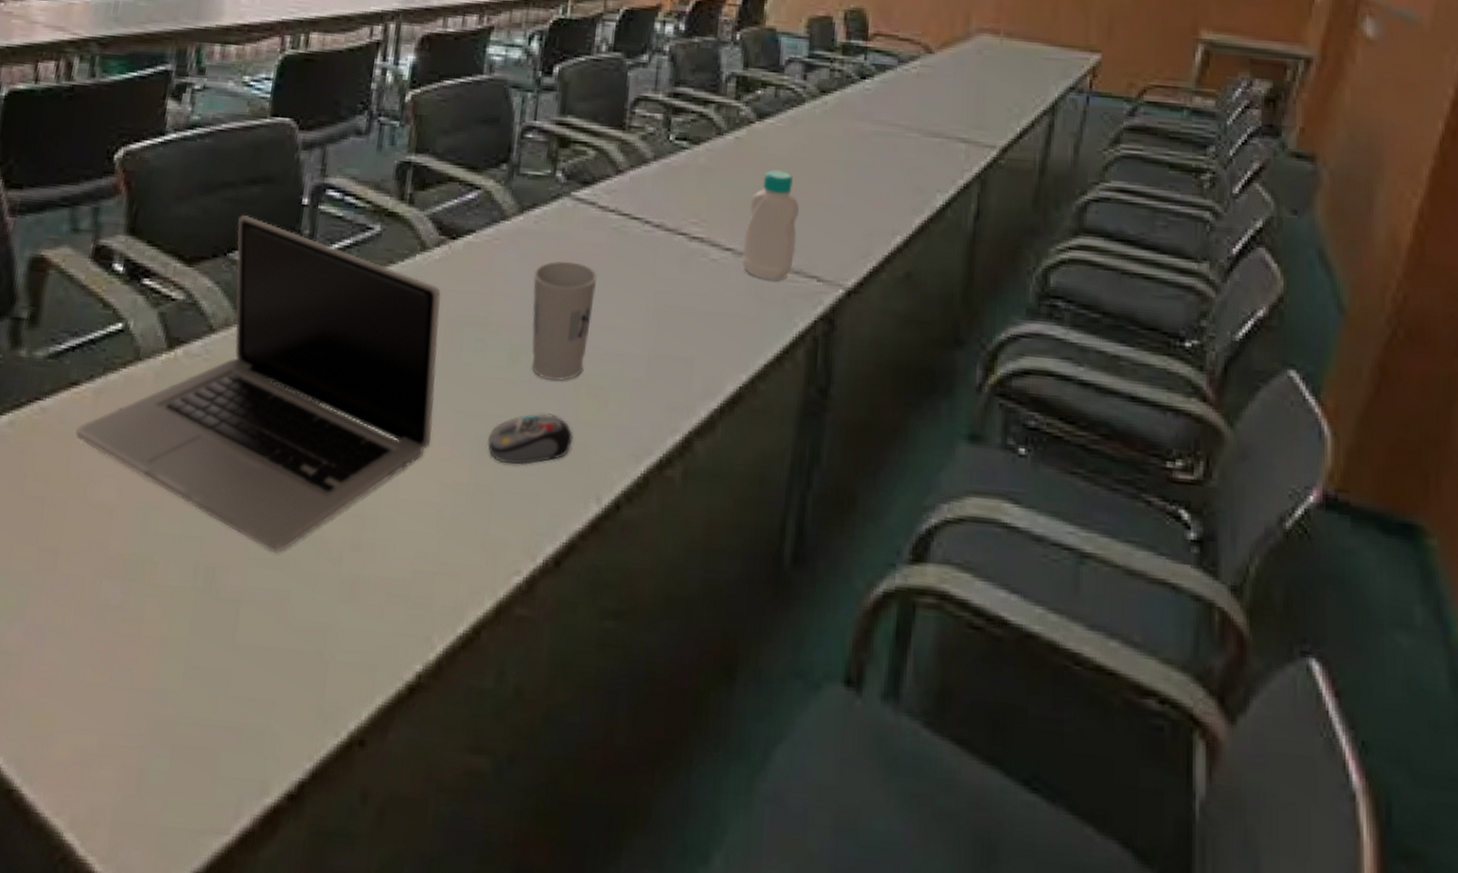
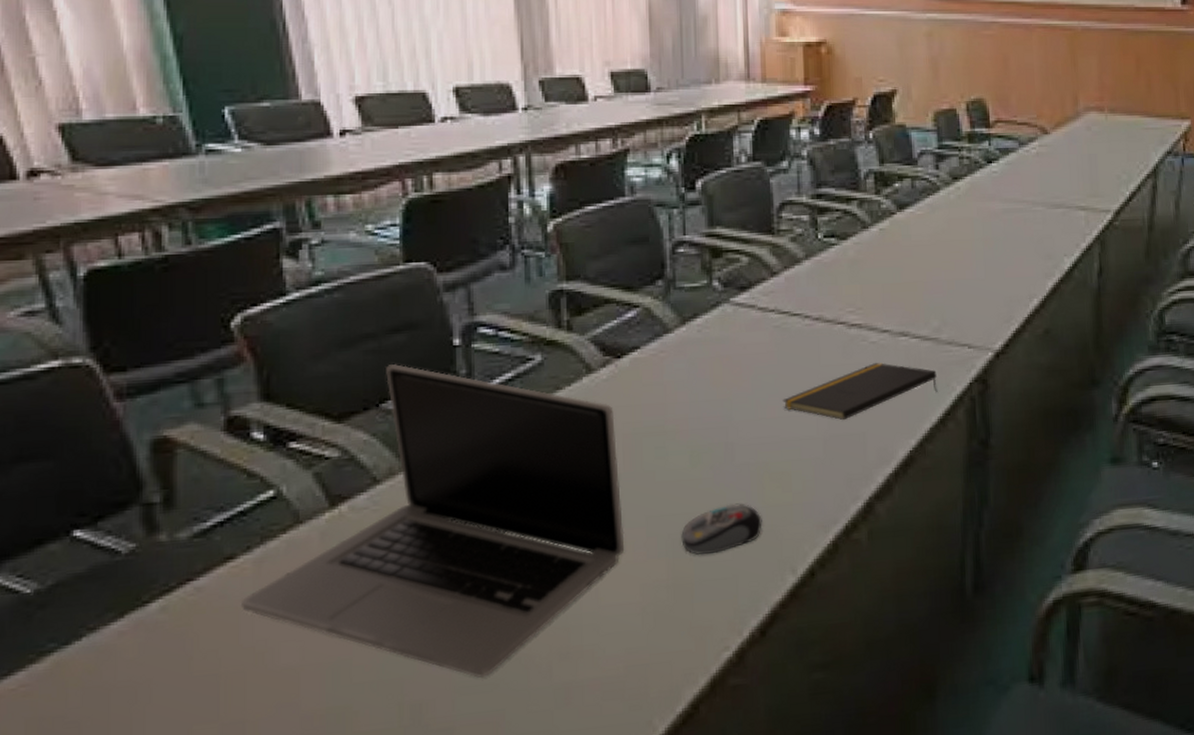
cup: present [531,261,598,381] -> none [703,362,766,474]
notepad: none [610,283,779,340] -> present [783,362,938,420]
bottle: present [741,170,800,281] -> none [898,254,946,354]

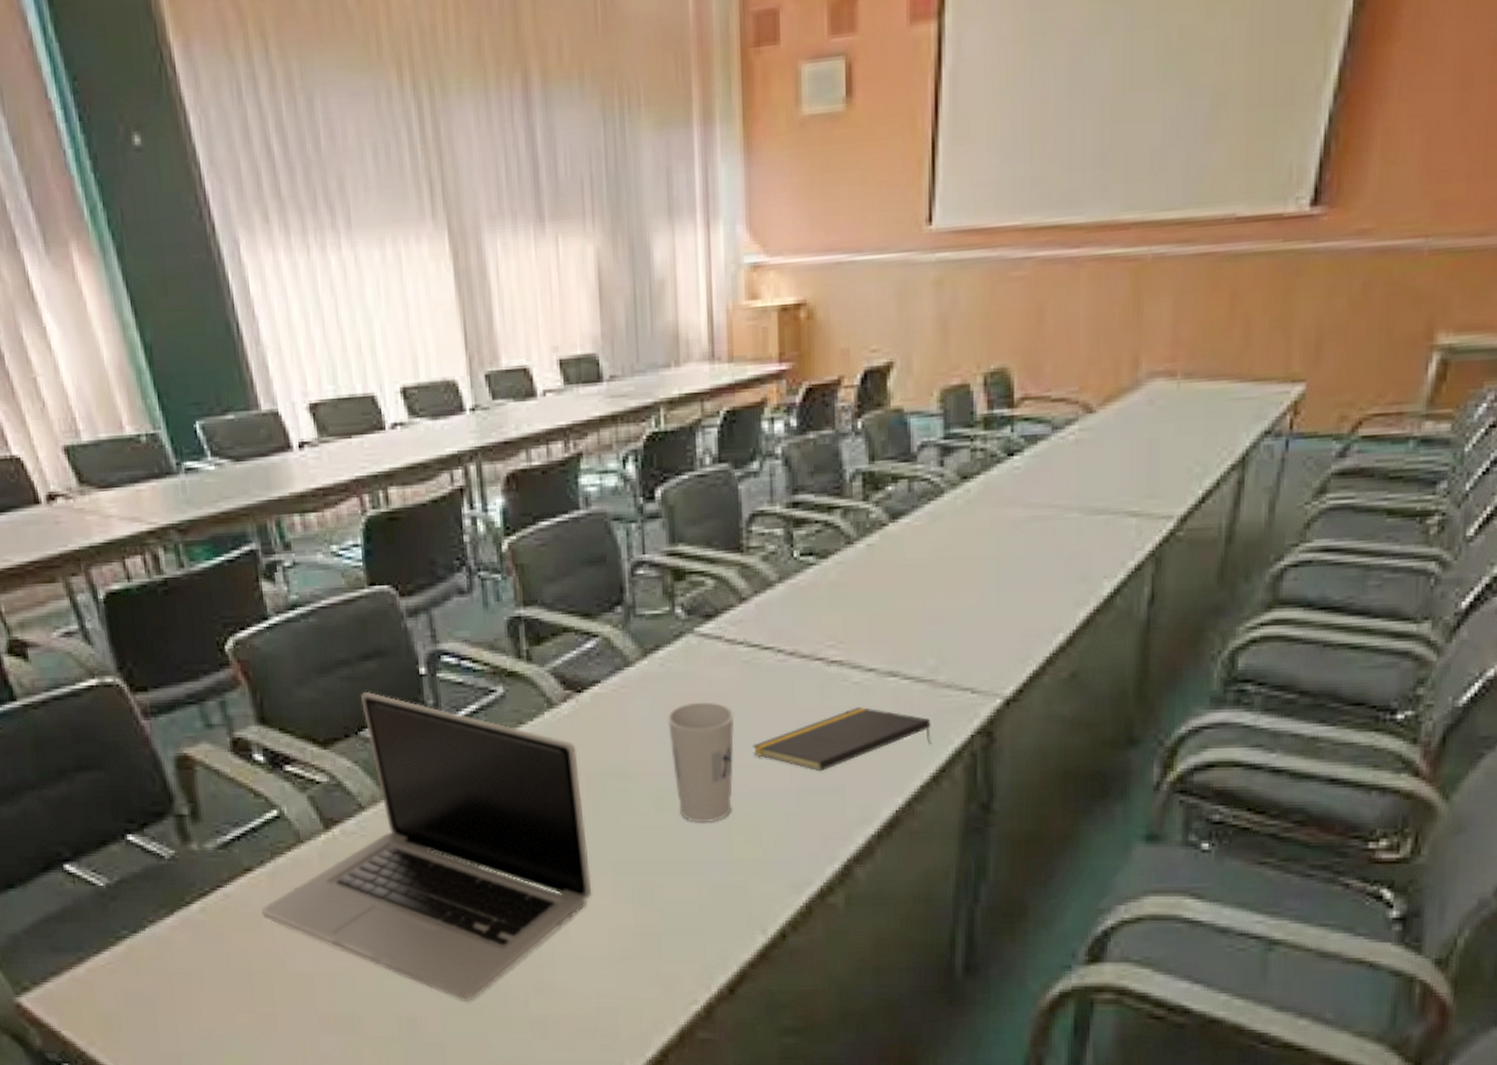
computer mouse: present [681,503,762,556] -> none [647,855,731,906]
cup: none [703,362,766,474] -> present [667,702,735,824]

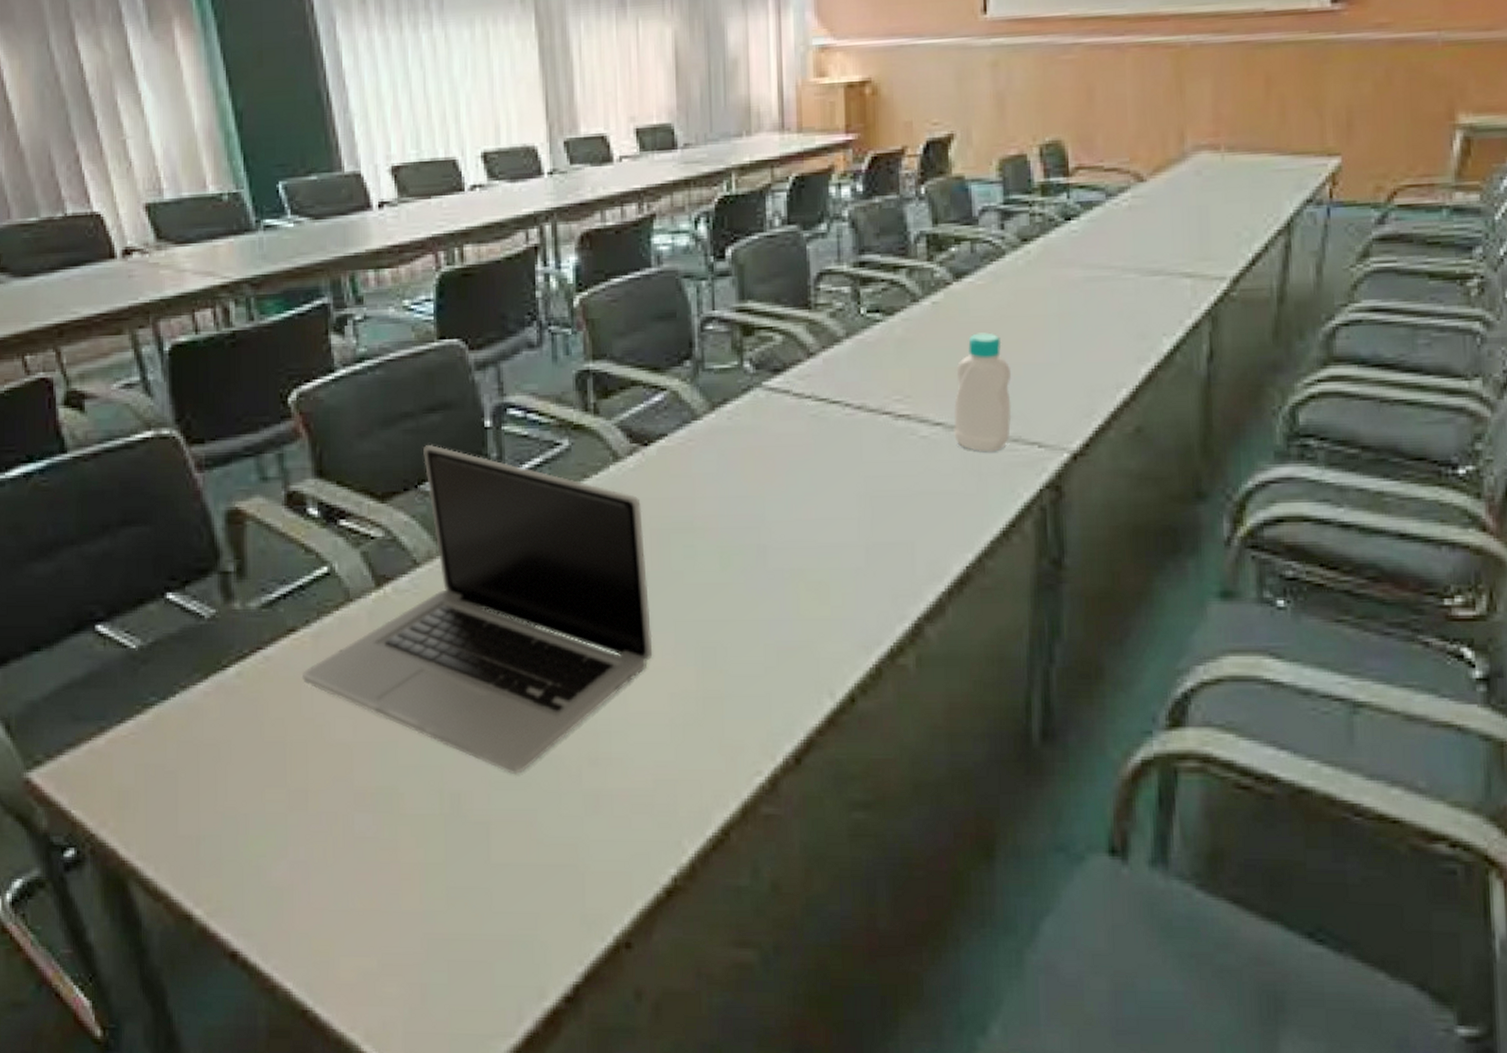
cup: present [667,702,735,824] -> none [733,455,802,581]
notepad: present [752,707,931,771] -> none [820,461,1000,526]
bottle: none [886,576,947,698] -> present [954,332,1012,452]

